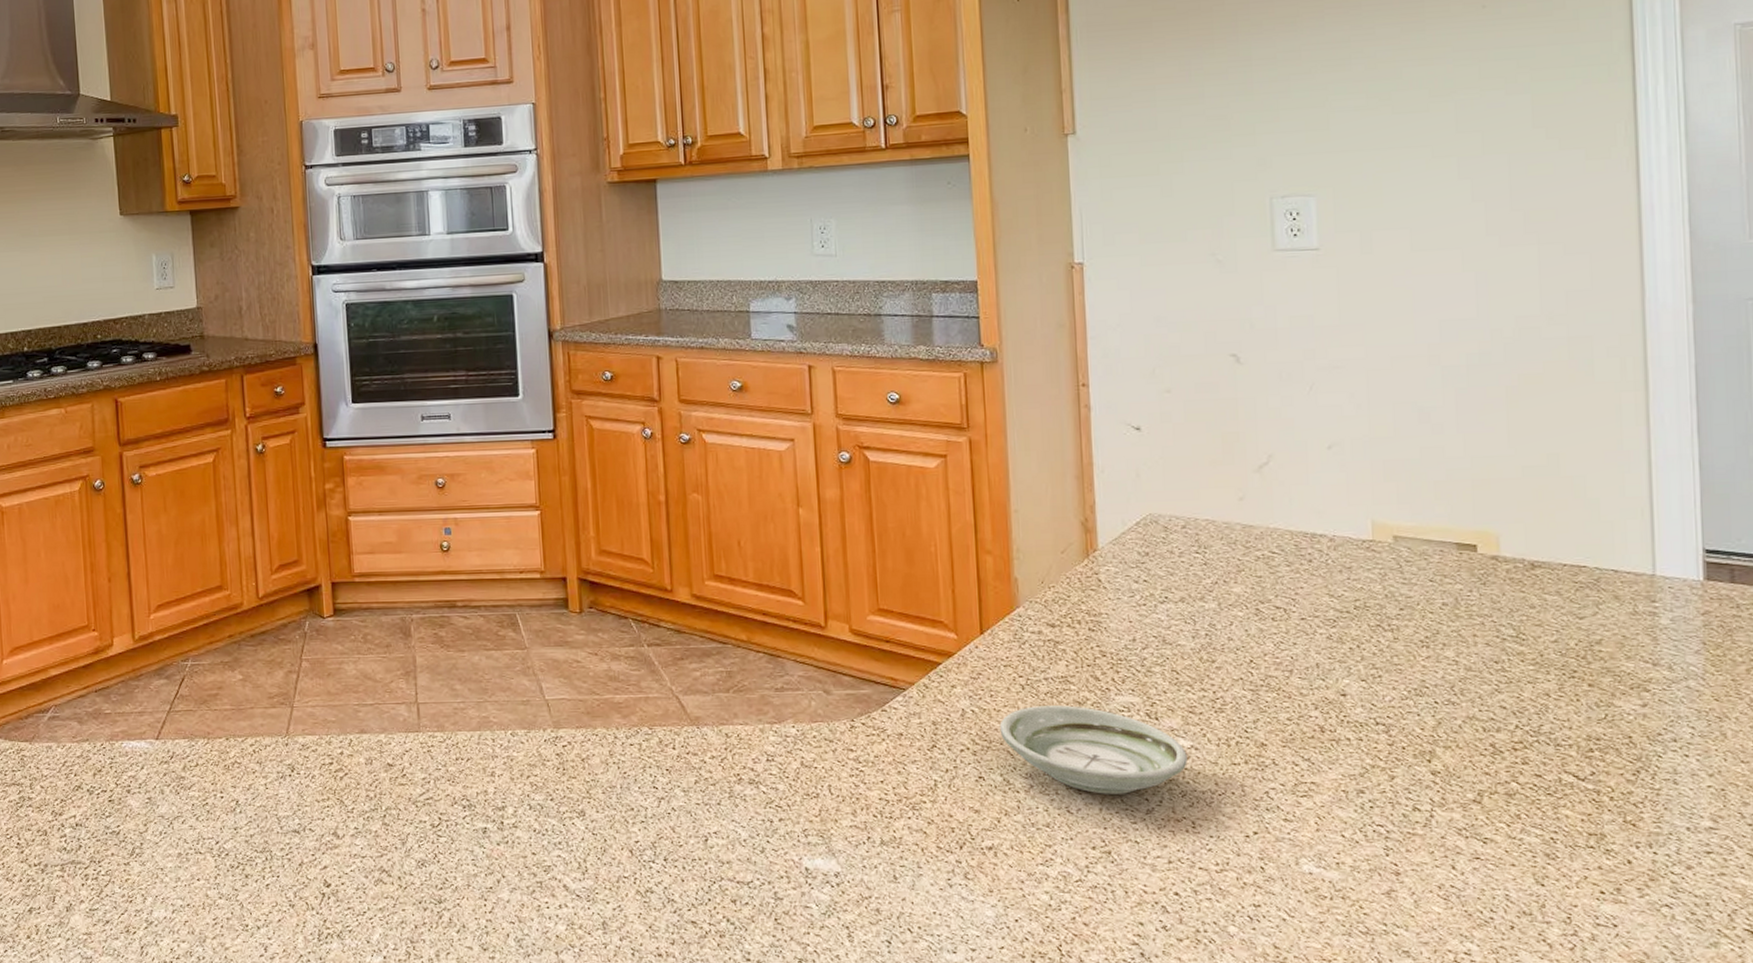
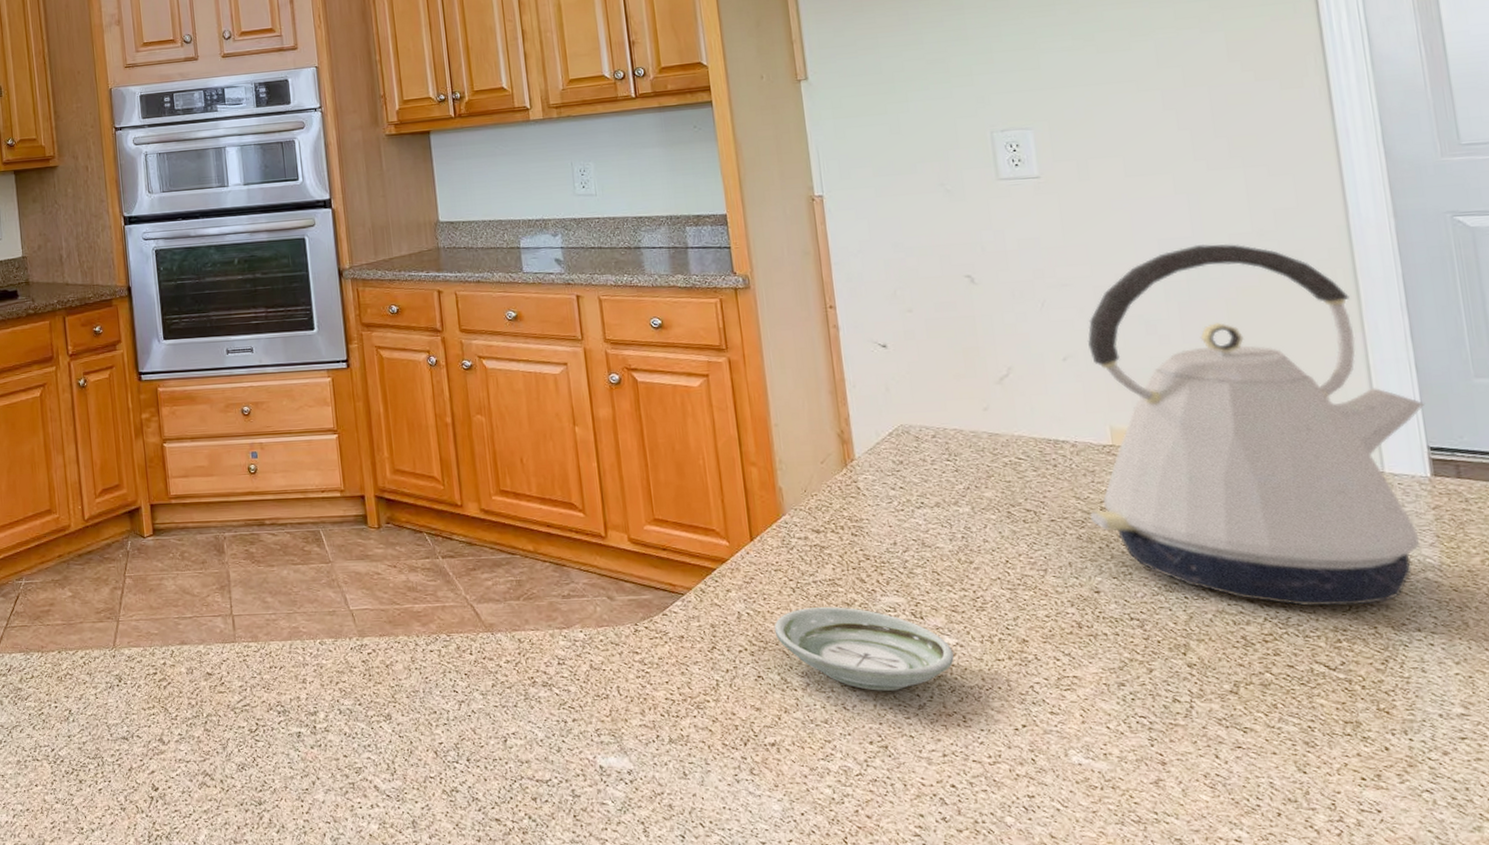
kettle: none [1343,327,1704,714] -> present [1088,244,1424,607]

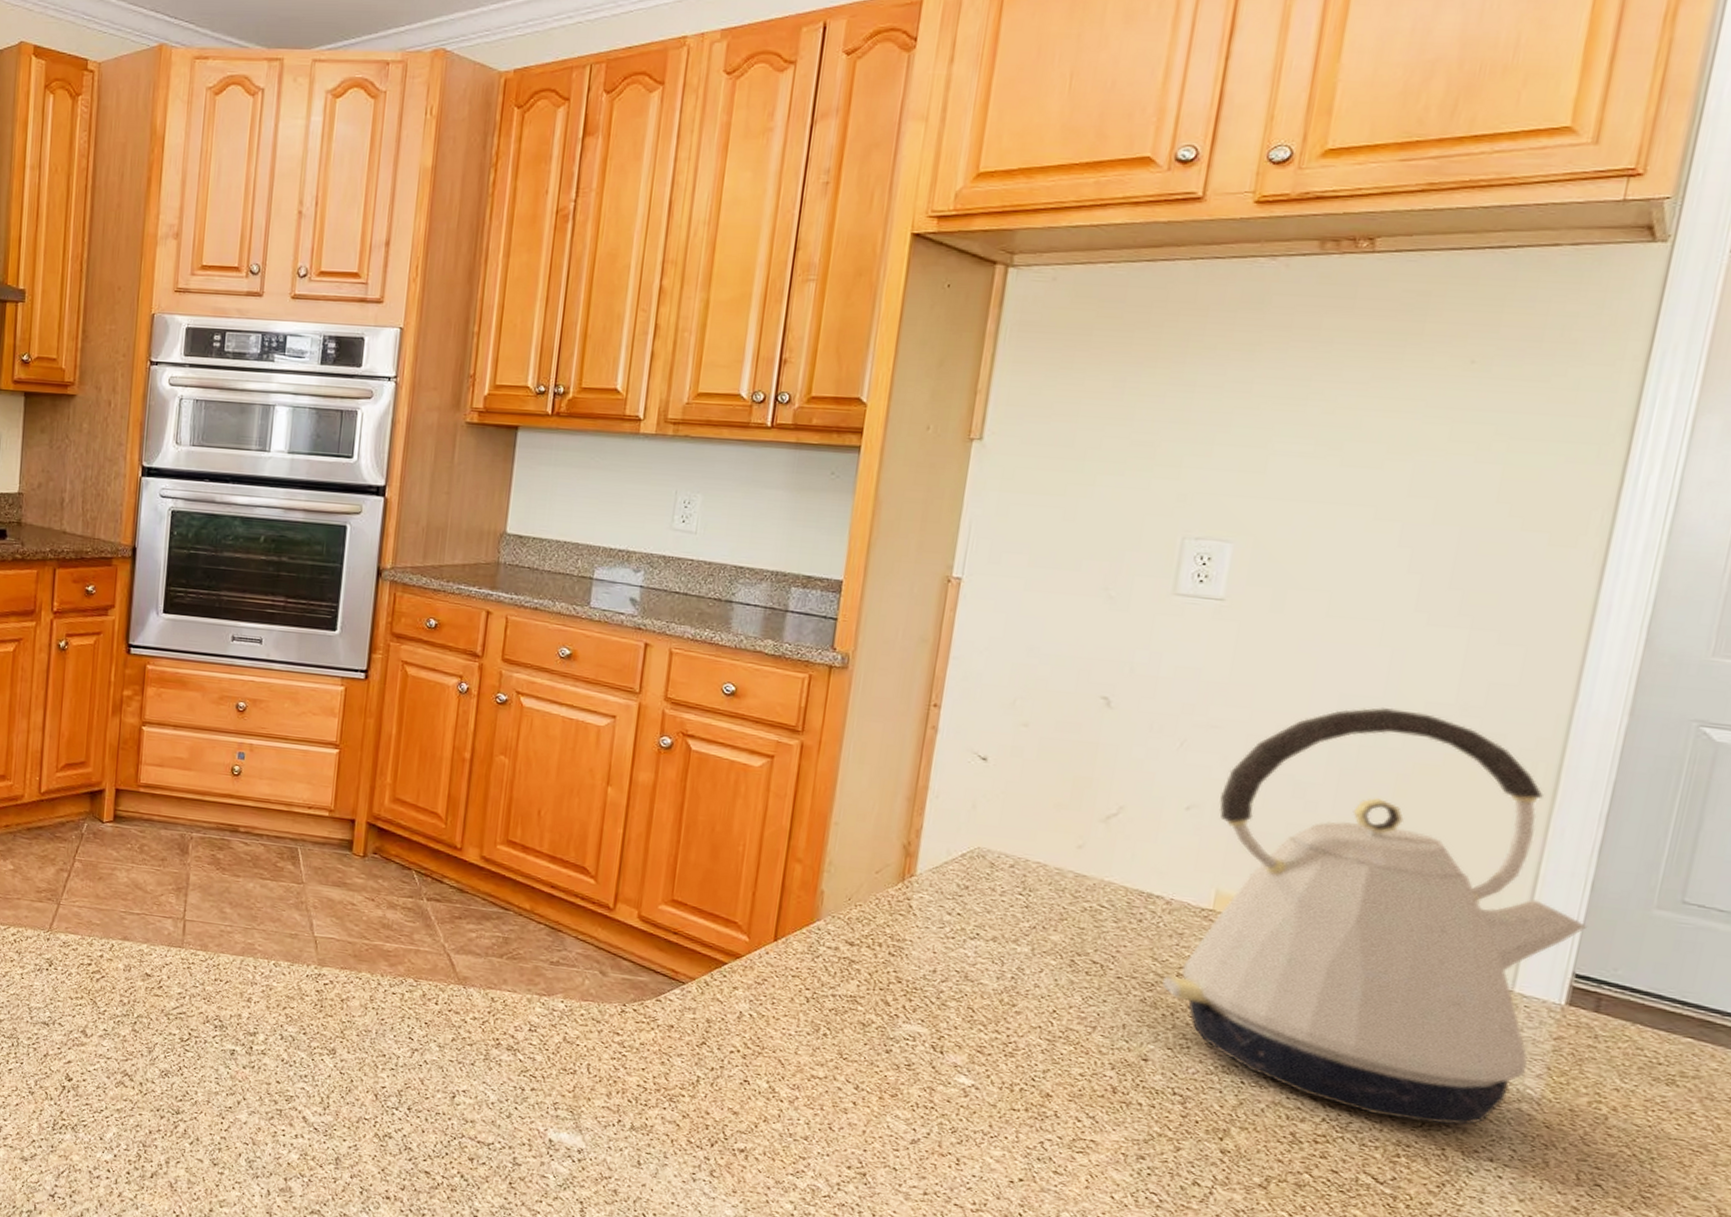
saucer: present [774,607,954,691] -> none [774,1020,966,1121]

